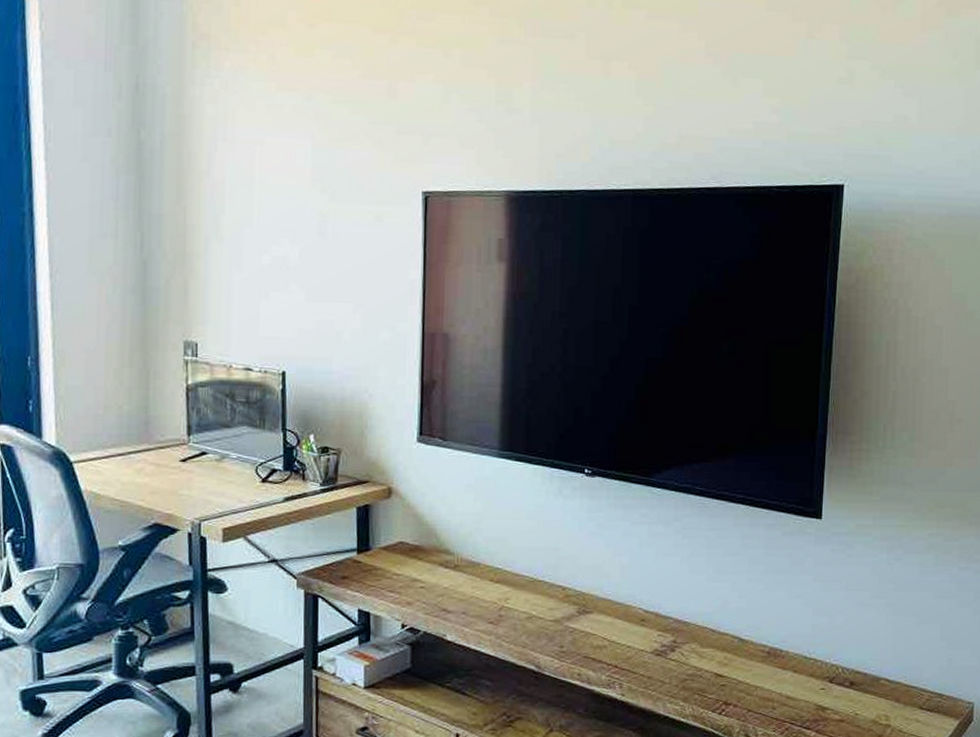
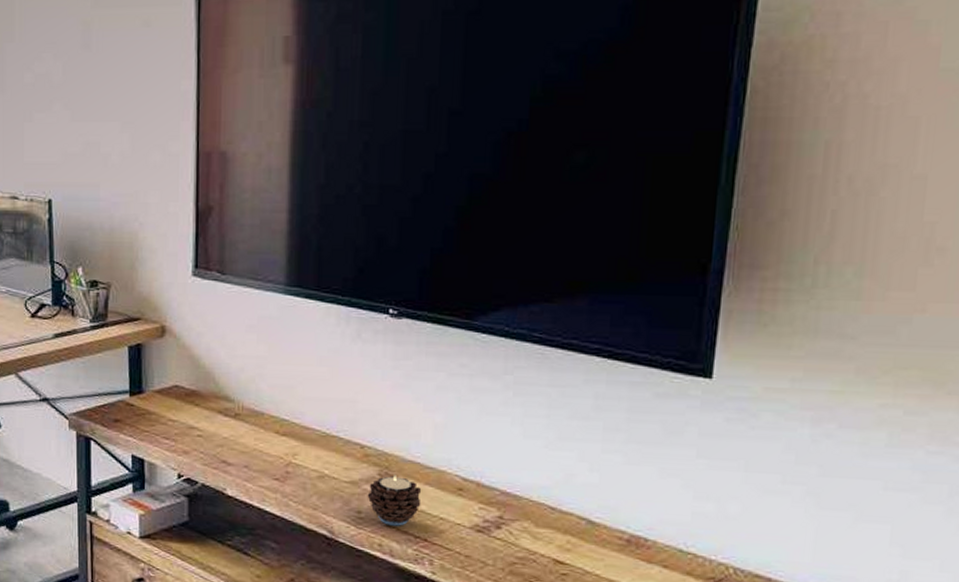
candle: none [568,612,613,656] -> present [367,475,422,526]

